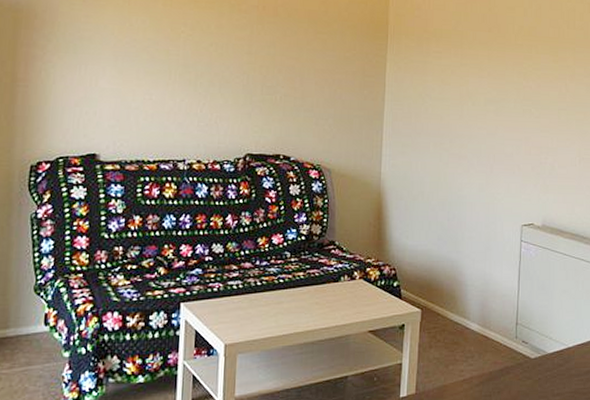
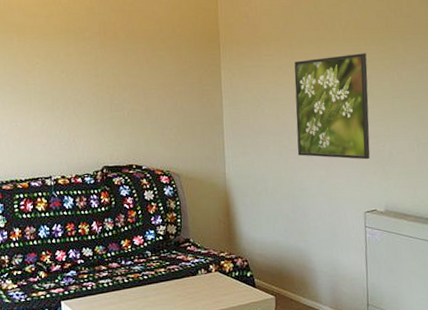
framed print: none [458,60,537,171] -> present [294,53,370,160]

